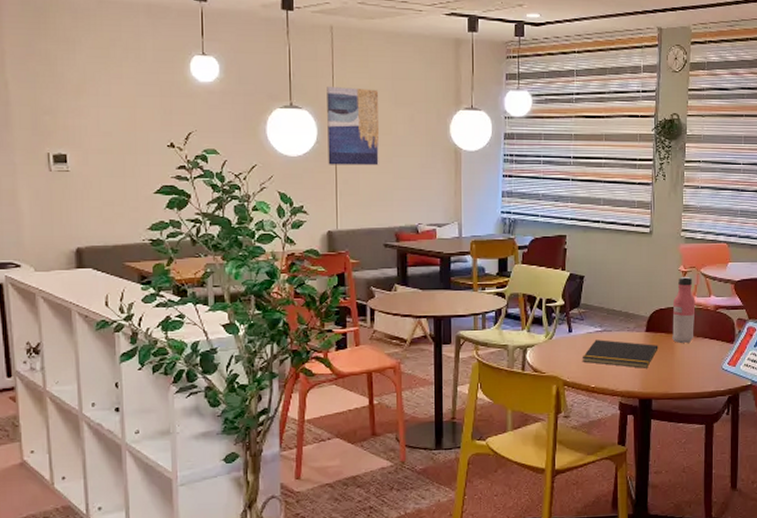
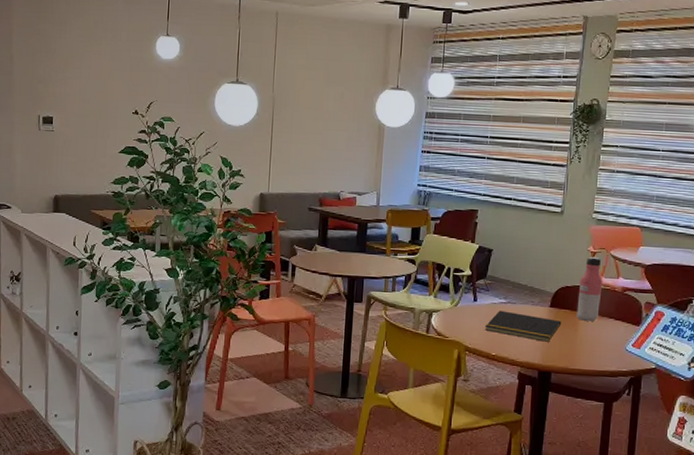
wall art: present [327,86,379,166] -> none [265,65,313,137]

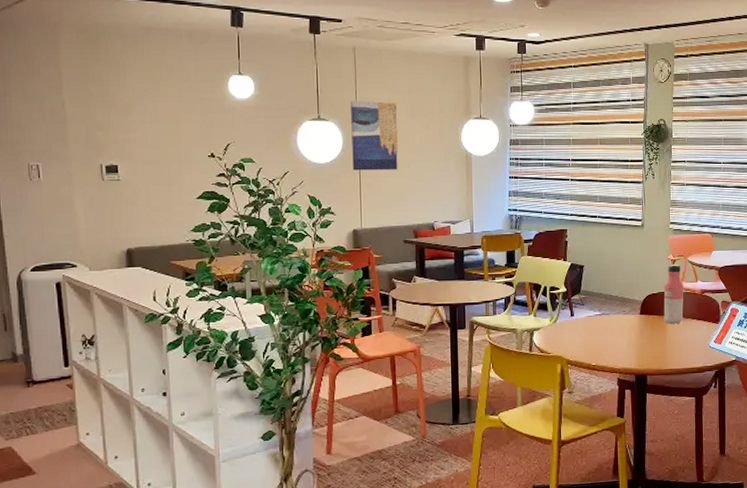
wall art: none [265,65,313,137] -> present [351,100,398,171]
notepad: present [484,310,562,342] -> none [583,322,652,347]

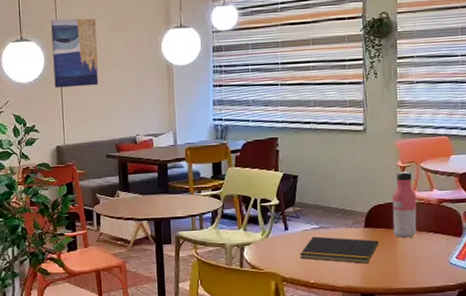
notepad: none [583,322,652,347] -> present [299,236,379,264]

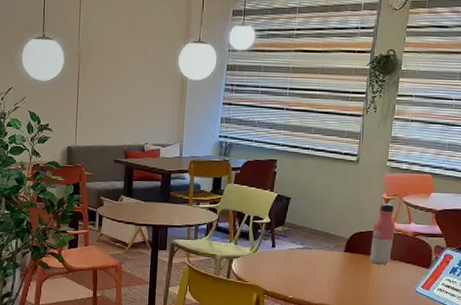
wall art: present [51,18,99,88] -> none [71,20,118,91]
notepad: present [299,236,379,264] -> none [282,256,356,285]

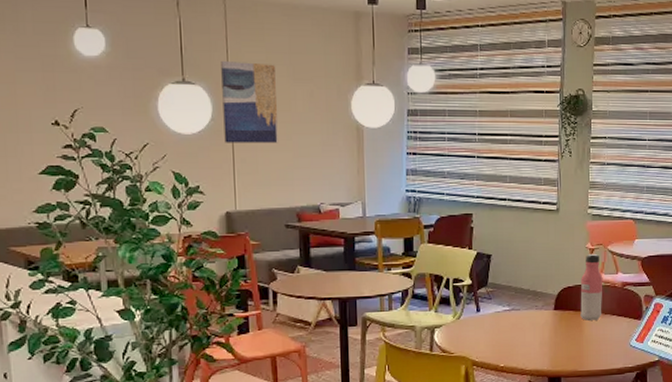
wall art: none [71,20,118,91] -> present [221,60,278,144]

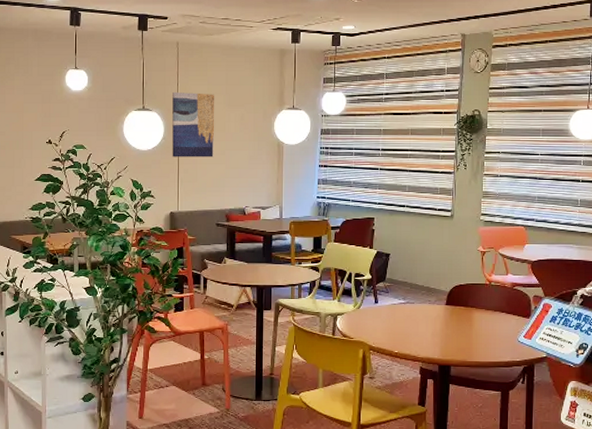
water bottle: present [580,254,603,321] -> none [471,257,493,316]

